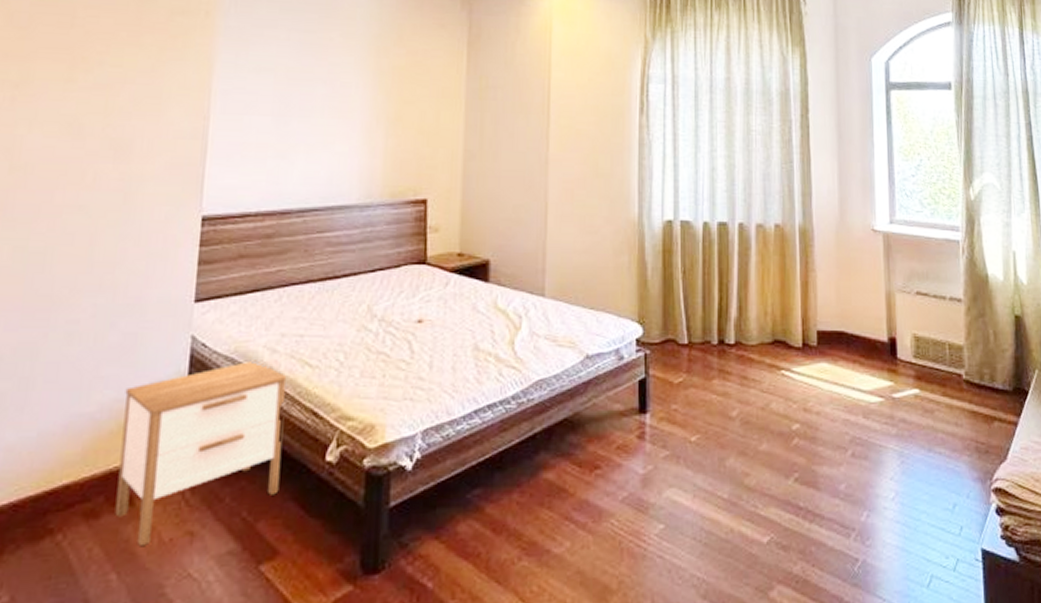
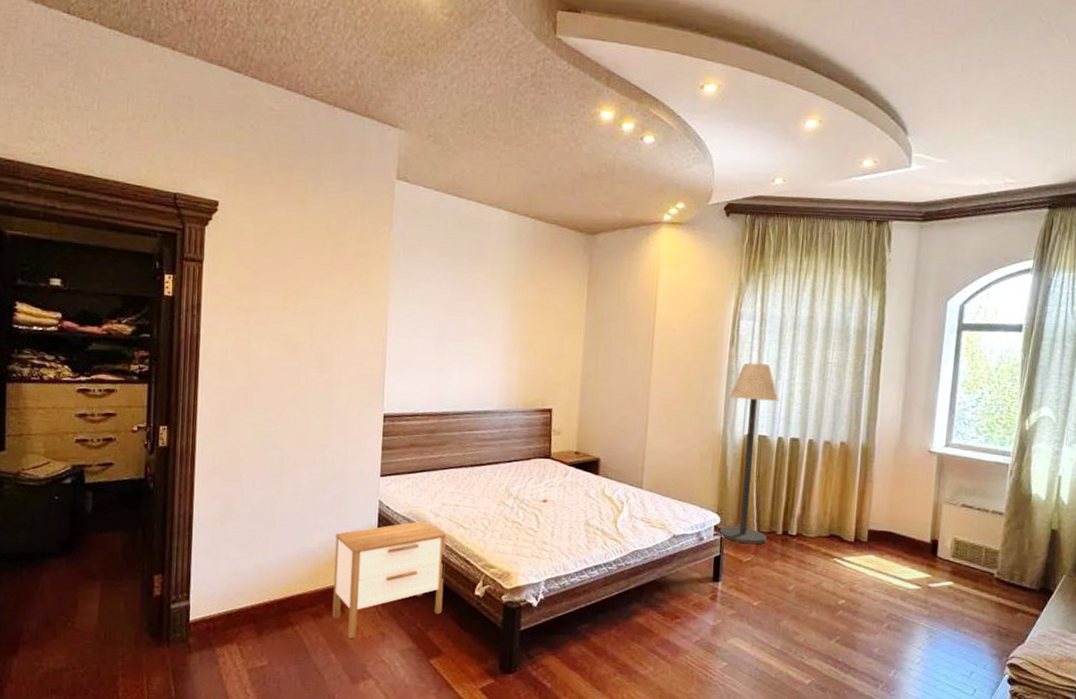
floor lamp: none [642,133,701,360] -> present [719,363,779,544]

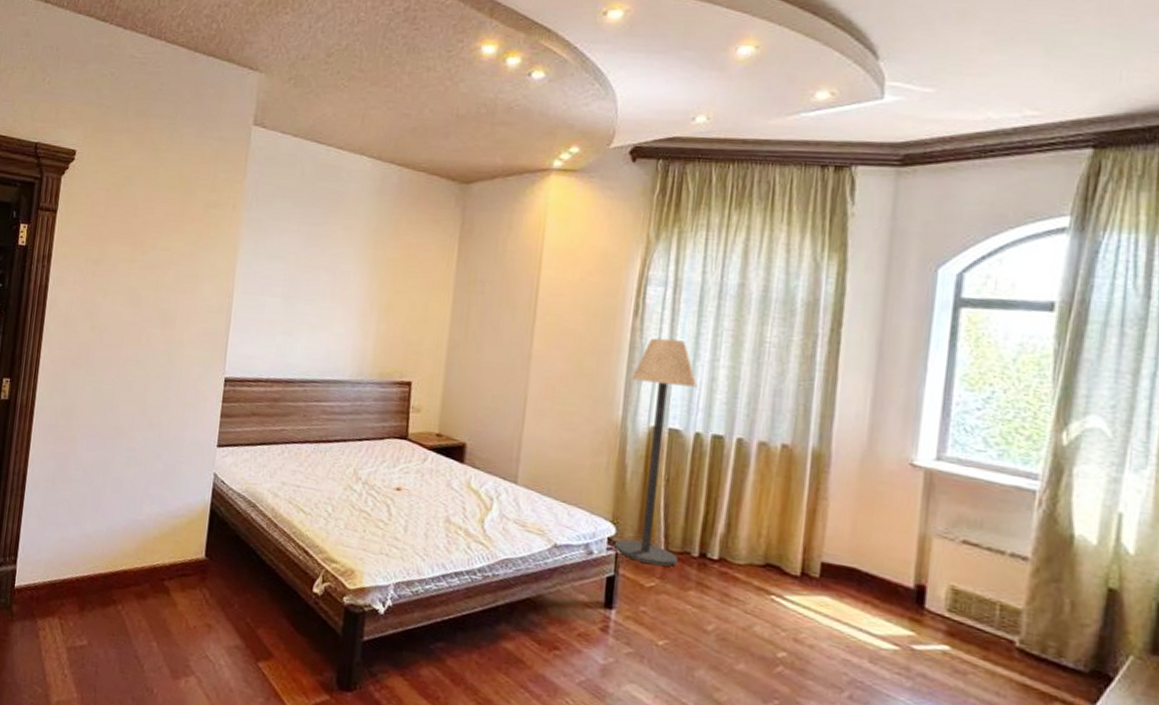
nightstand: present [332,520,447,638] -> none [156,500,285,627]

